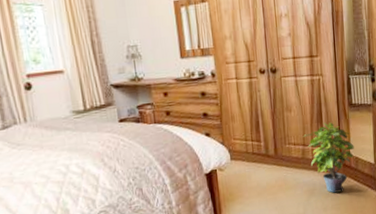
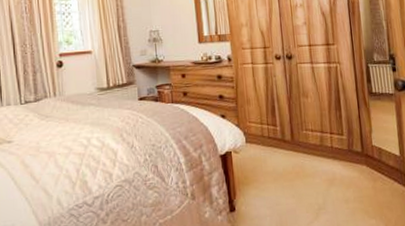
potted plant: present [304,122,354,193] -> none [321,110,377,185]

